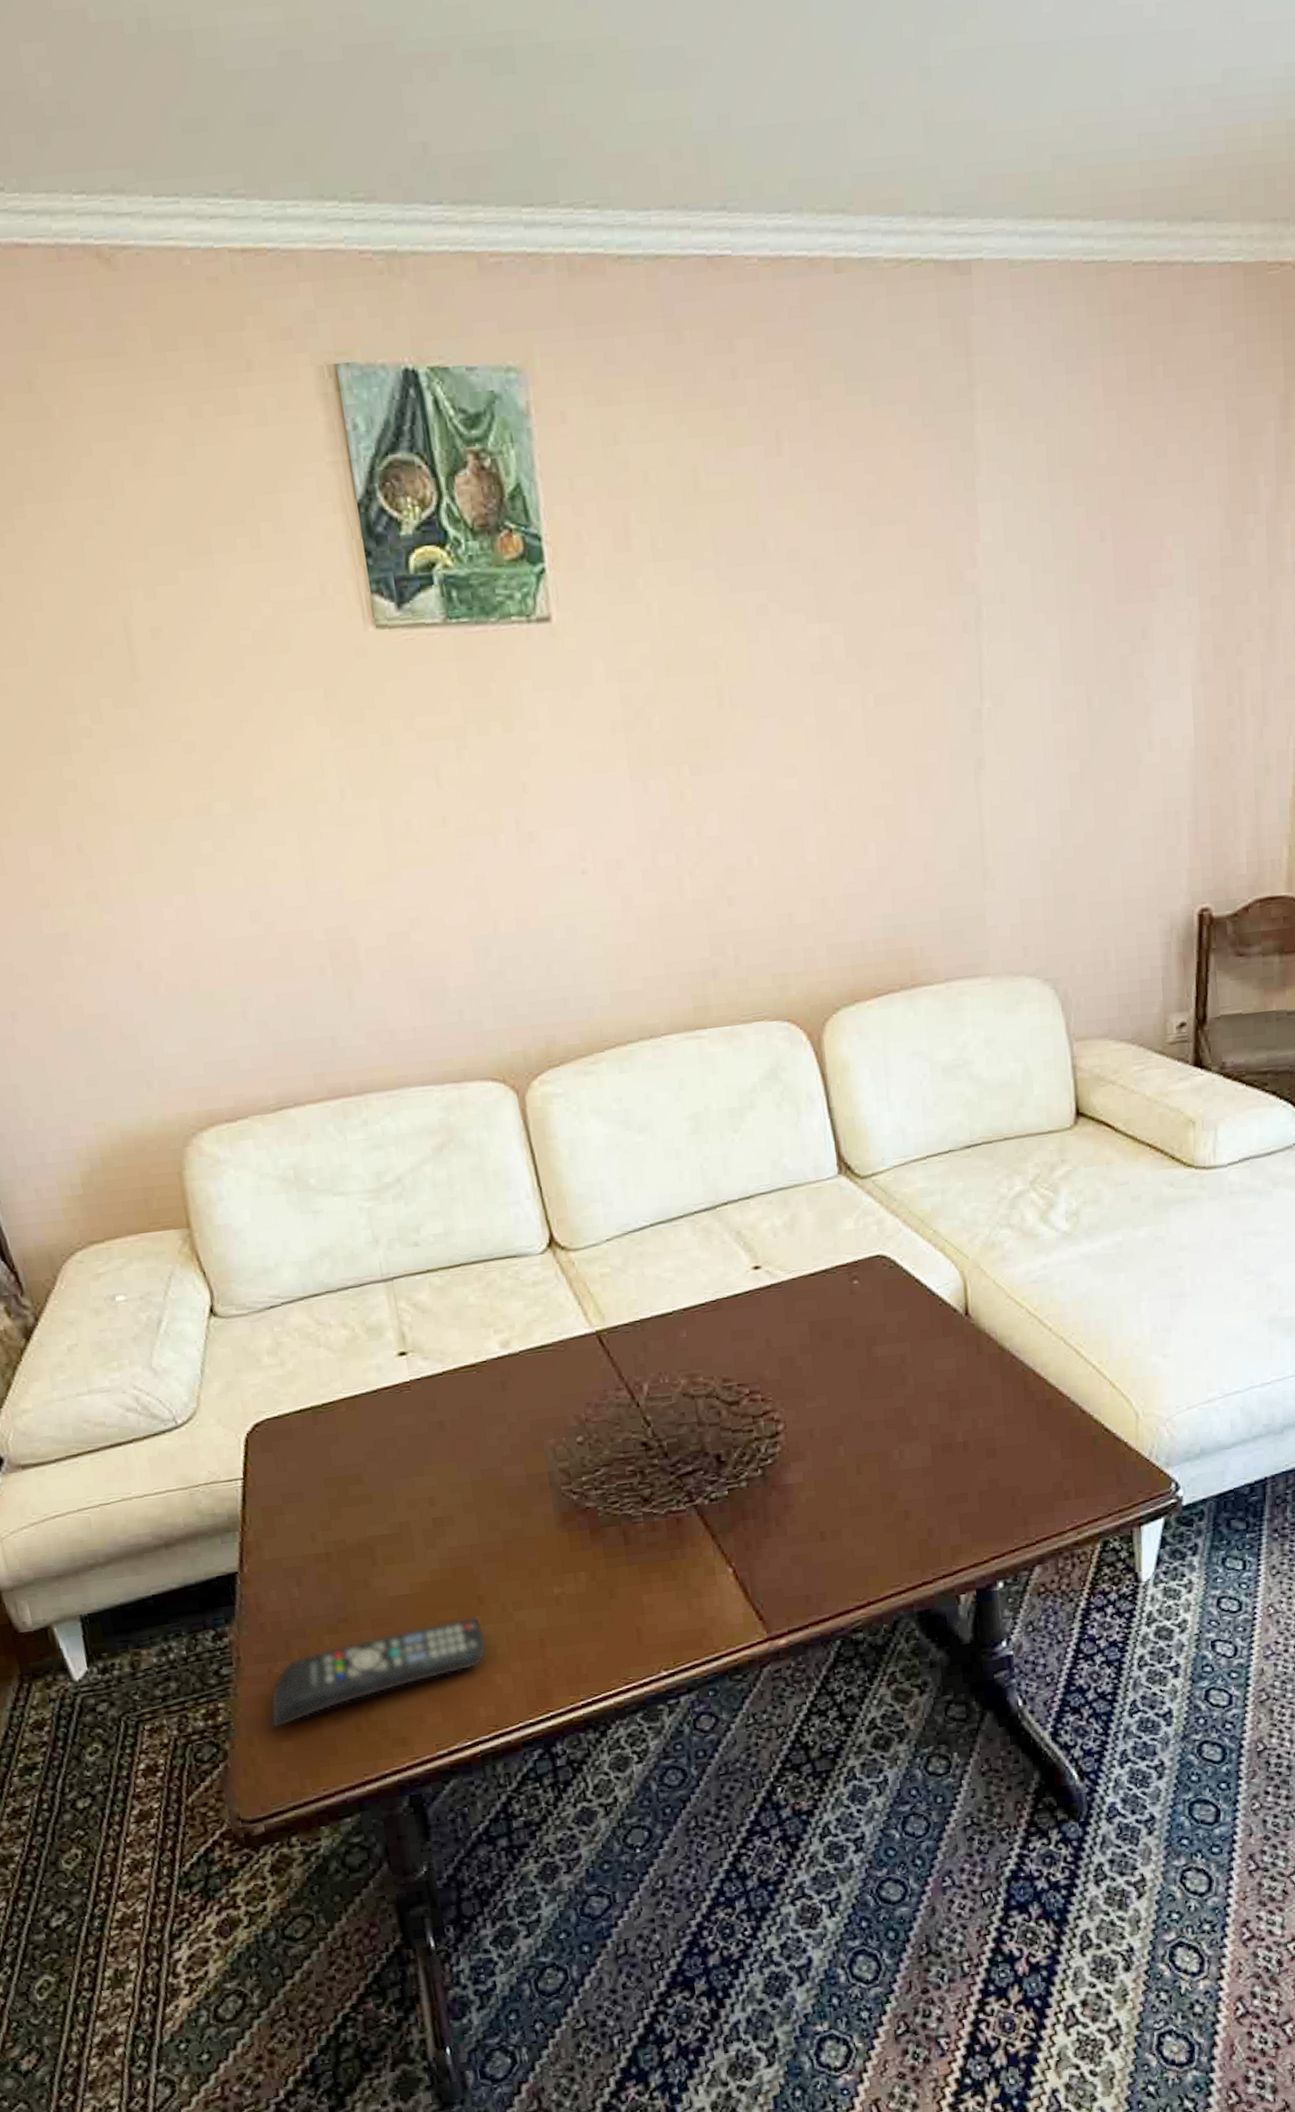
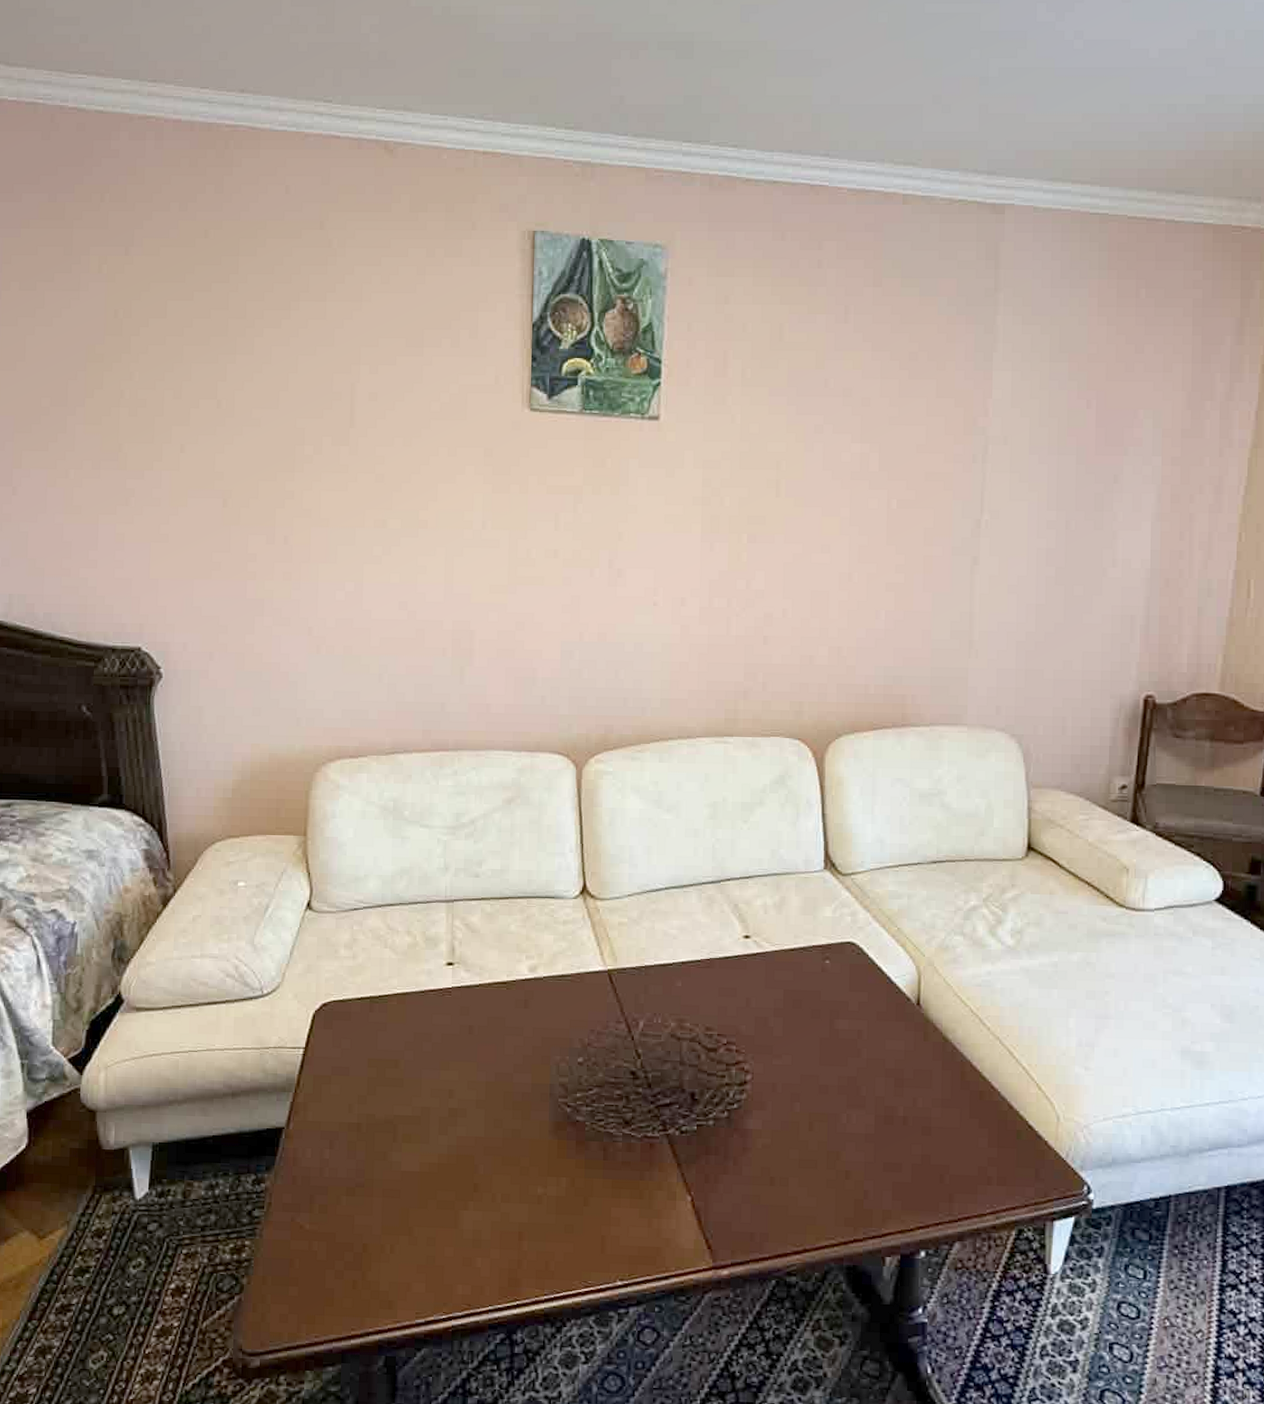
remote control: present [270,1616,488,1729] -> none [284,1201,475,1274]

